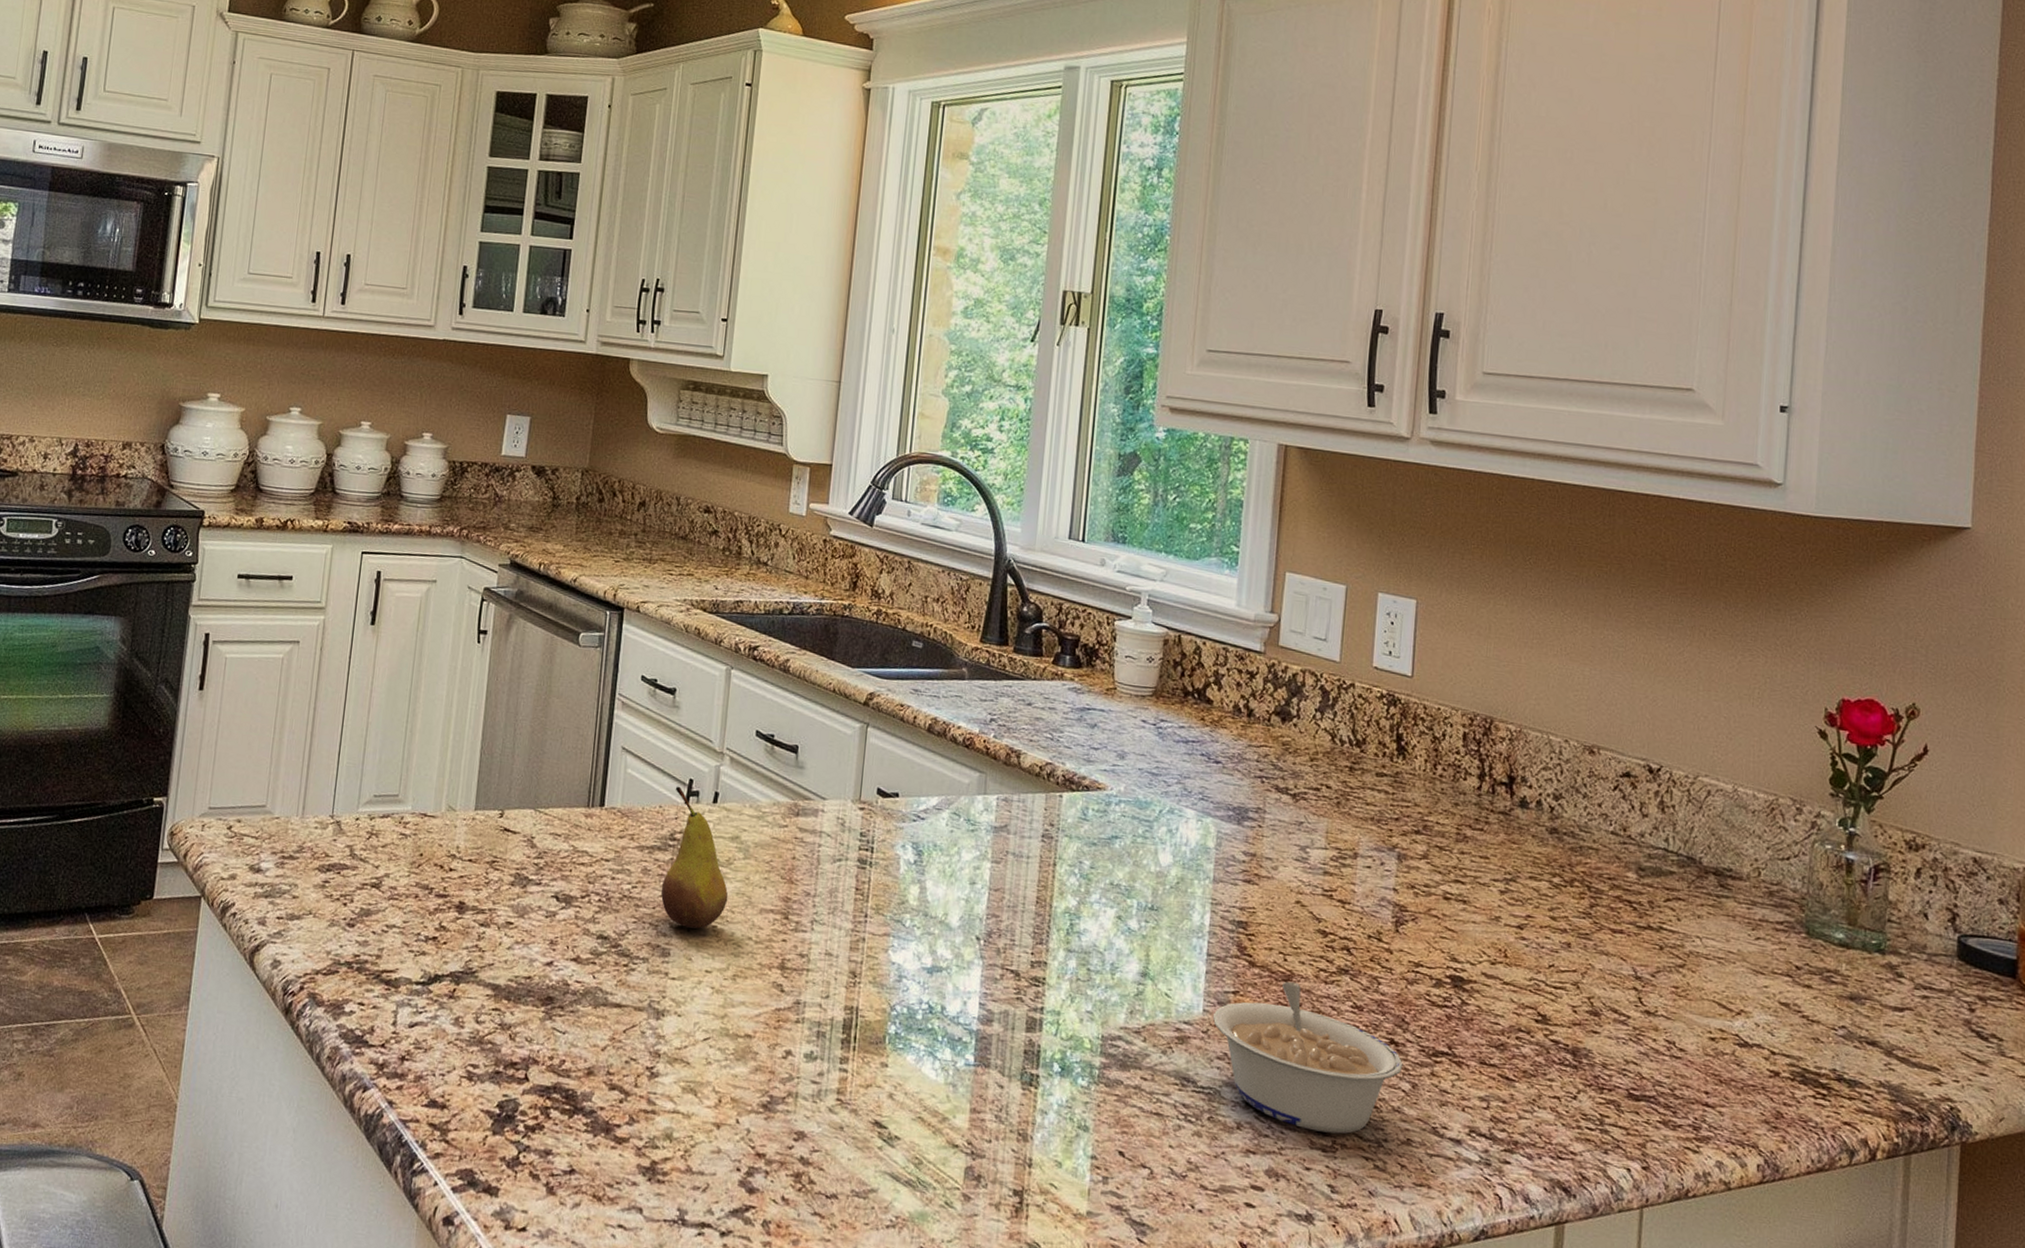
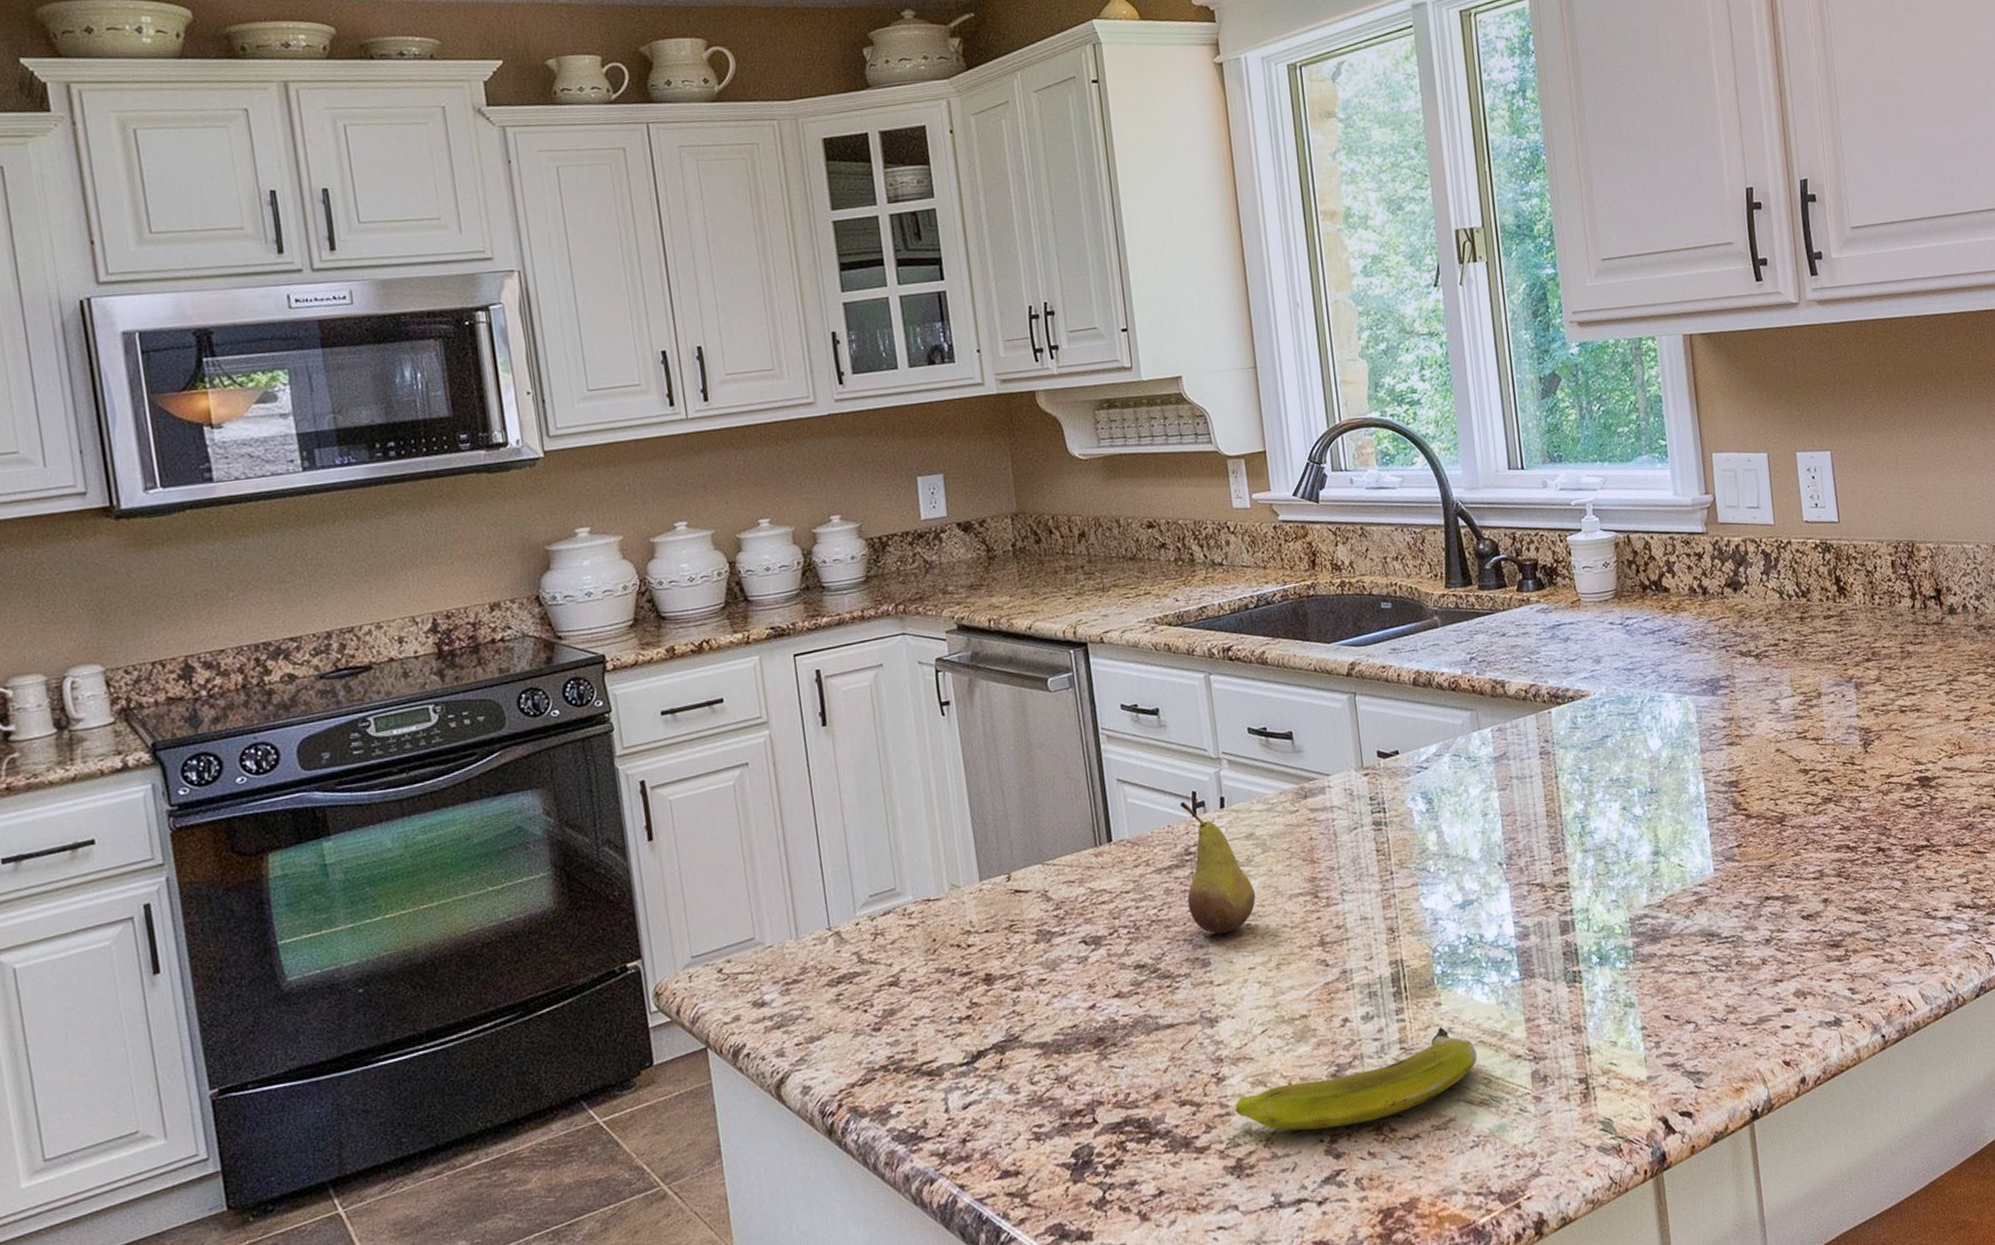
banana: none [661,1089,914,1166] -> present [1235,1027,1477,1131]
legume: present [1212,981,1403,1134] -> none [1723,821,1892,947]

